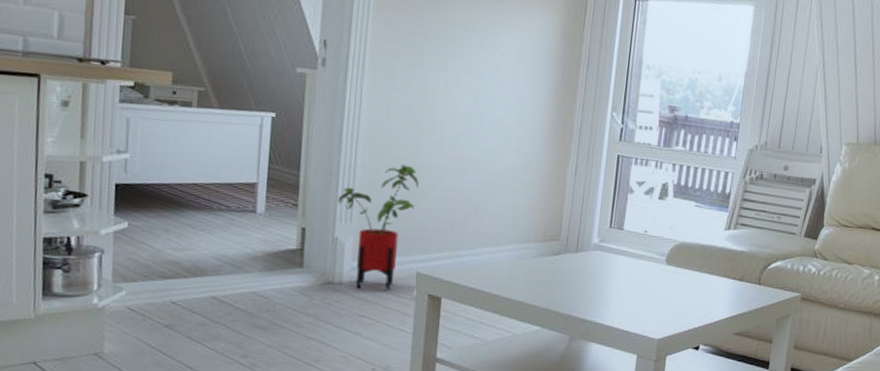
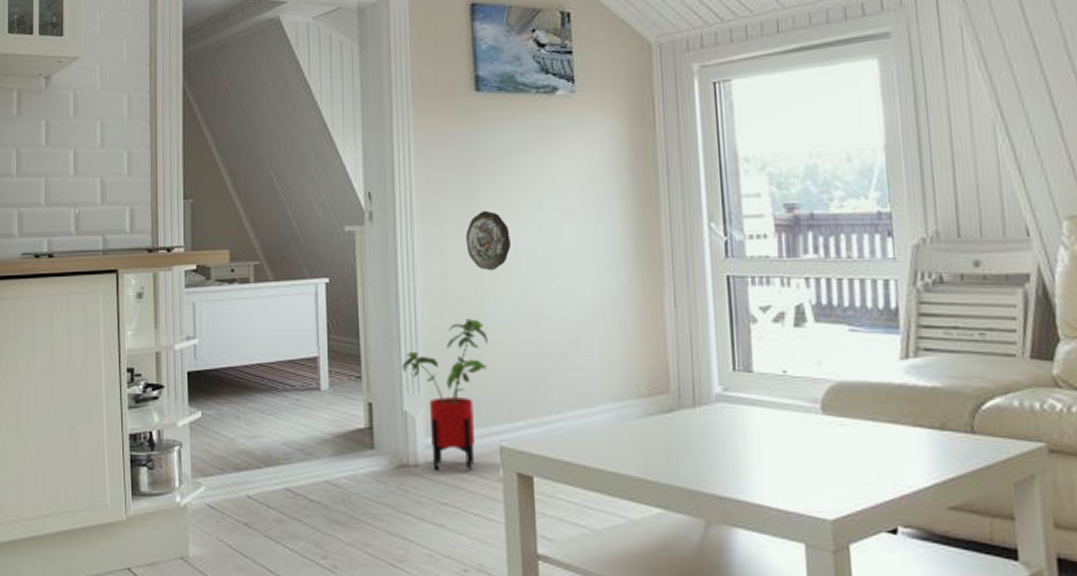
decorative plate: none [410,73,451,127] -> present [465,210,512,271]

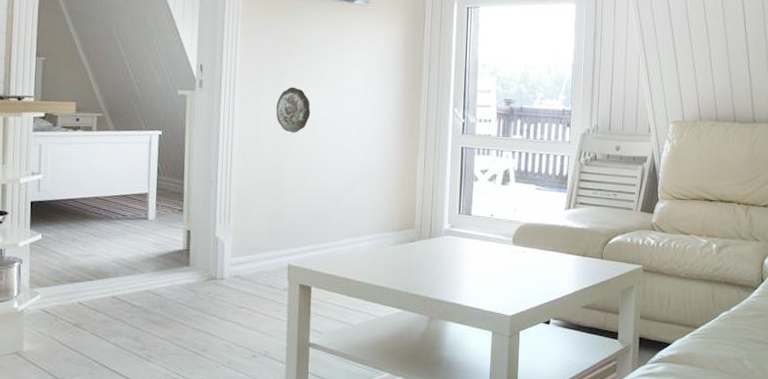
house plant: present [402,319,488,471] -> none [217,168,286,283]

